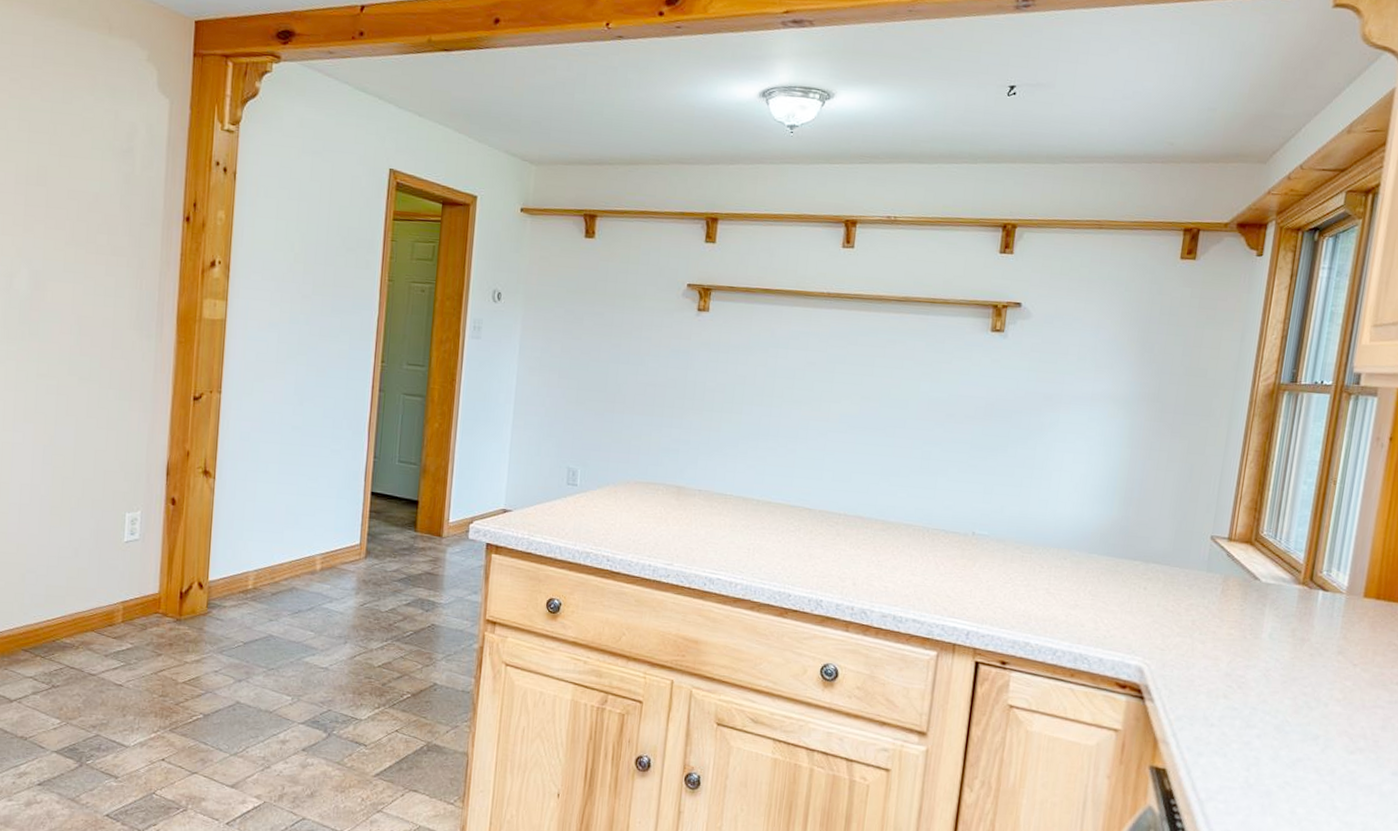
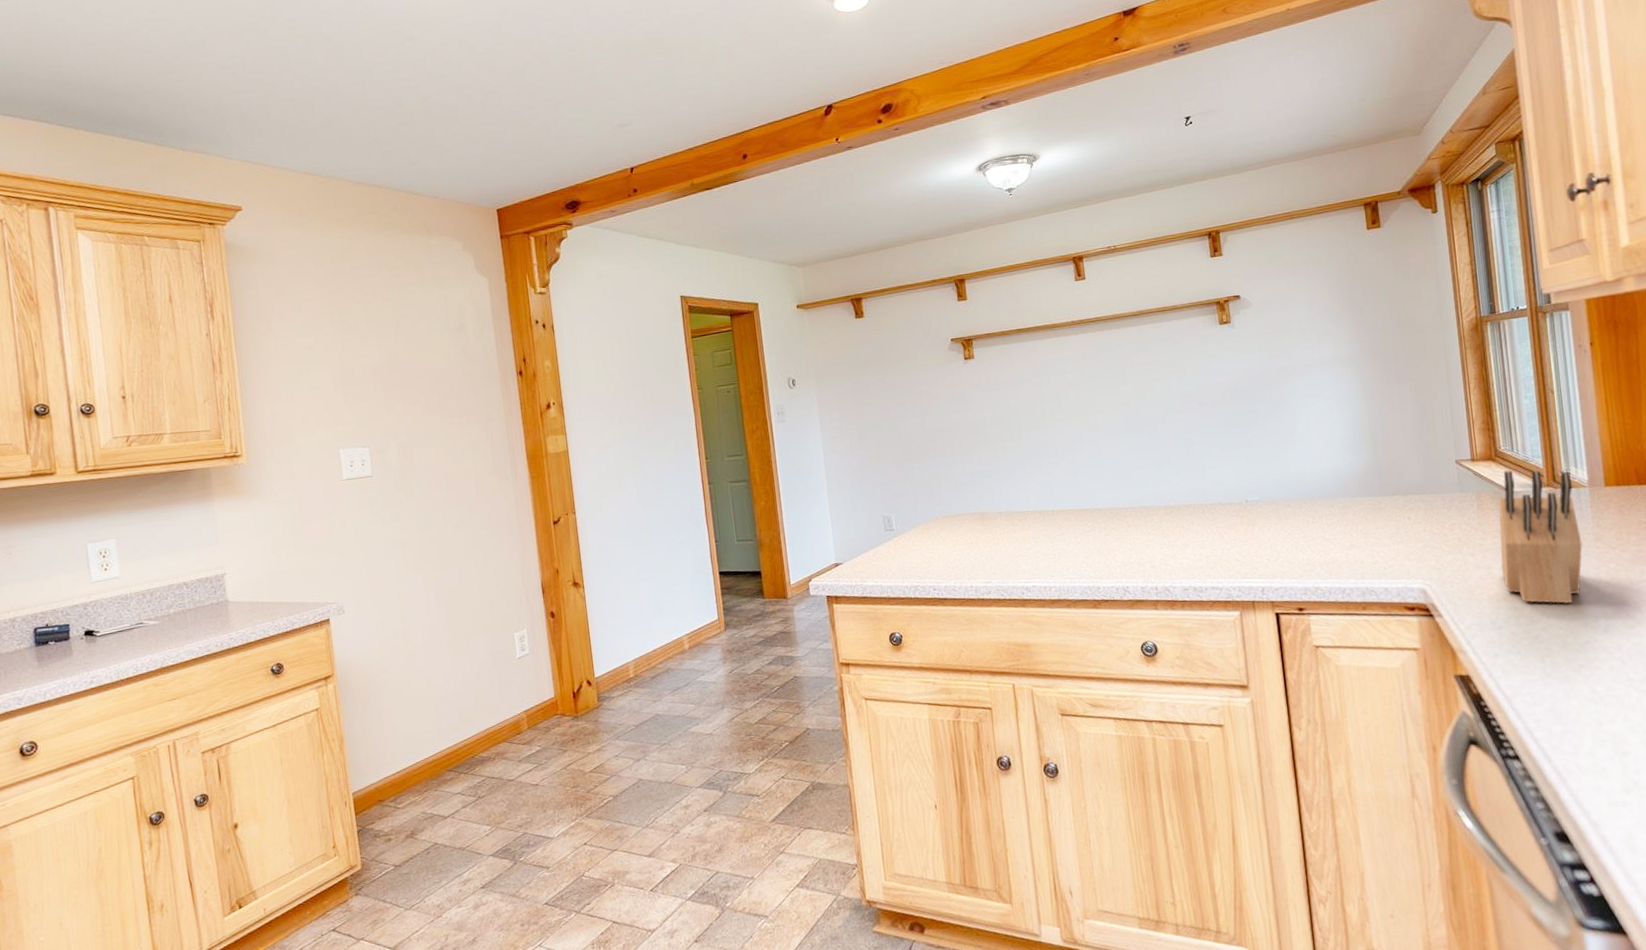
knife block: none [1229,558,1331,715] -> present [1498,470,1583,604]

